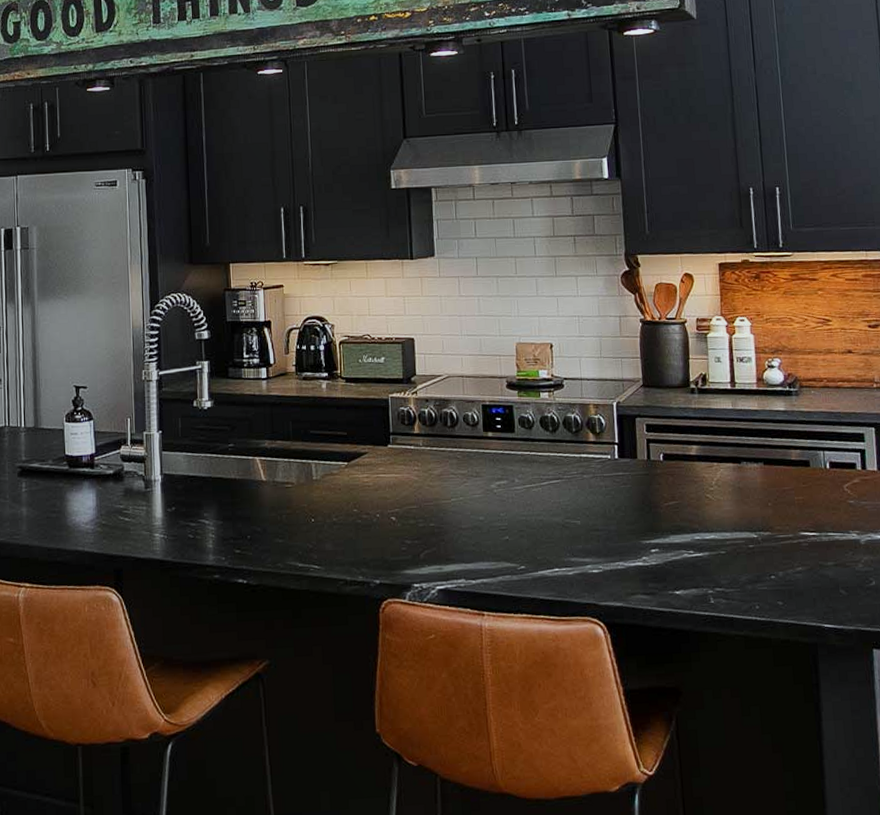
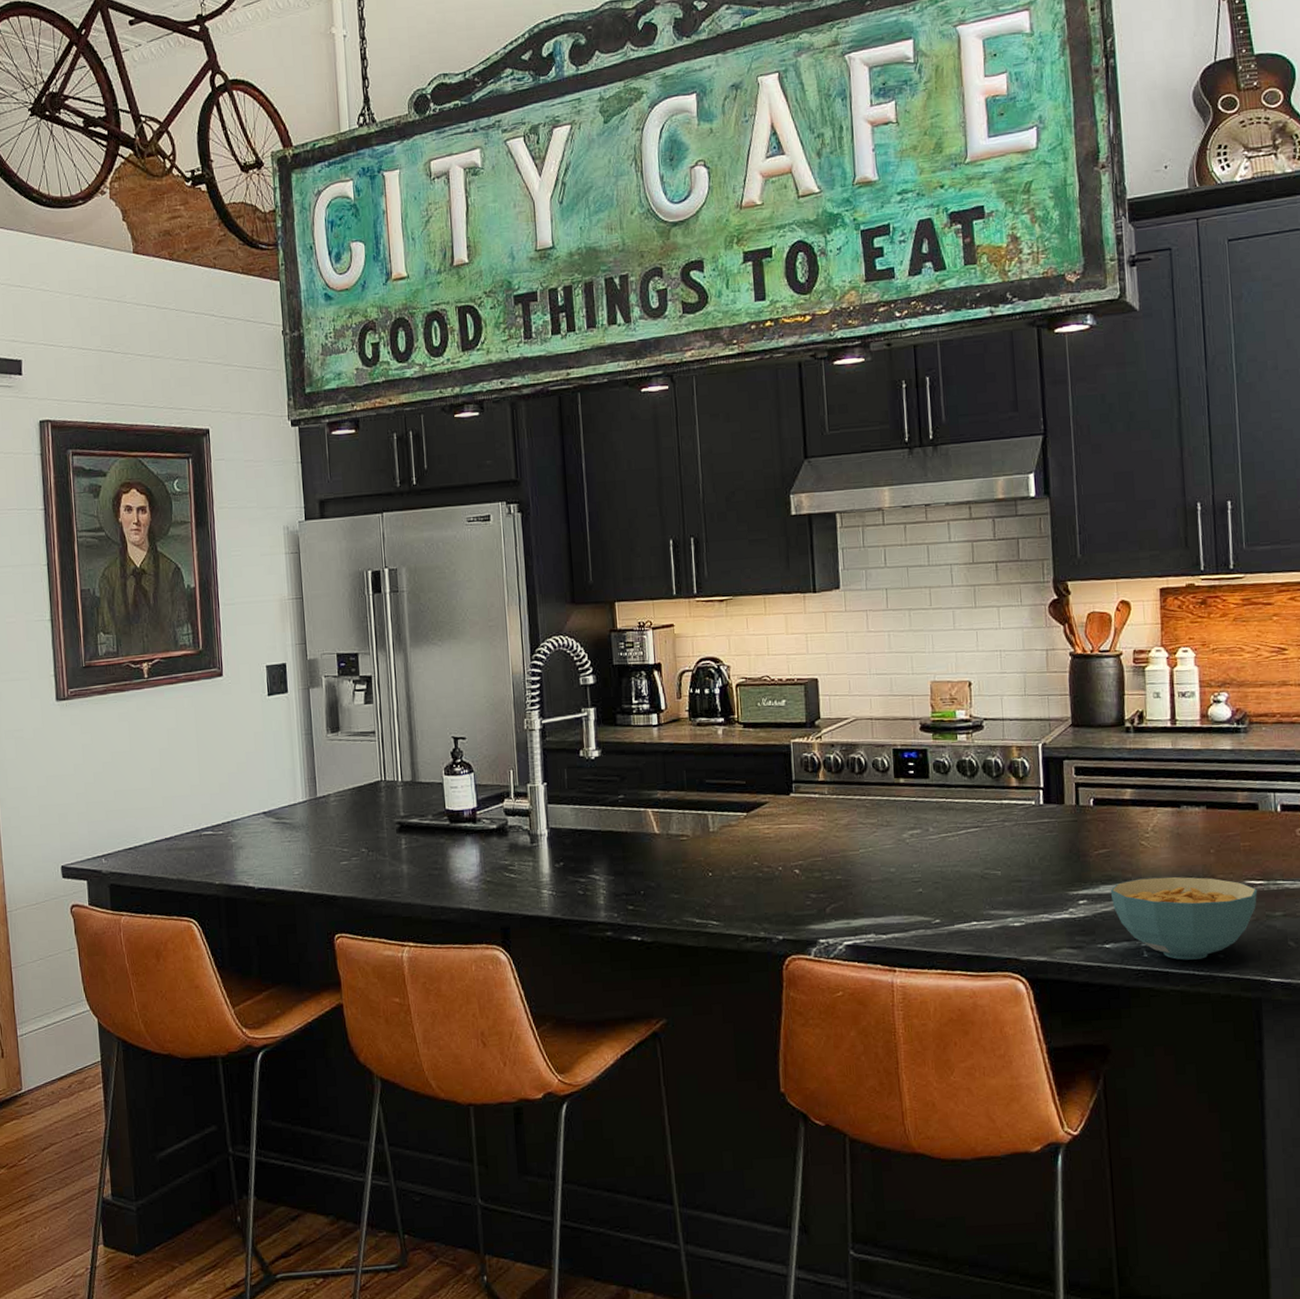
cereal bowl: none [679,527,811,607] -> present [1110,876,1258,960]

